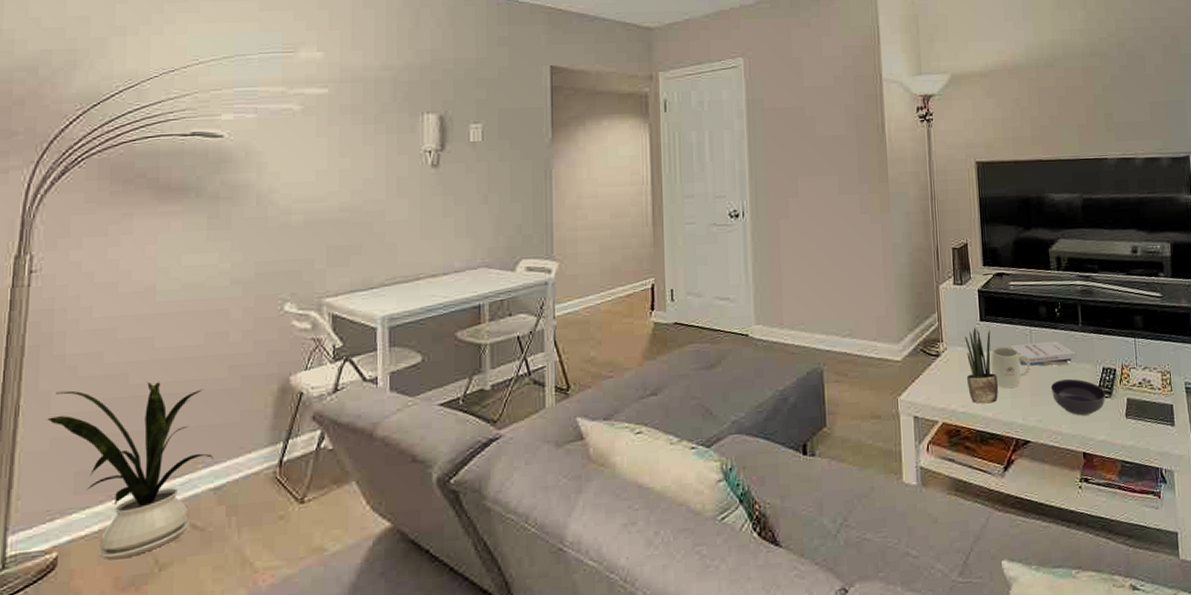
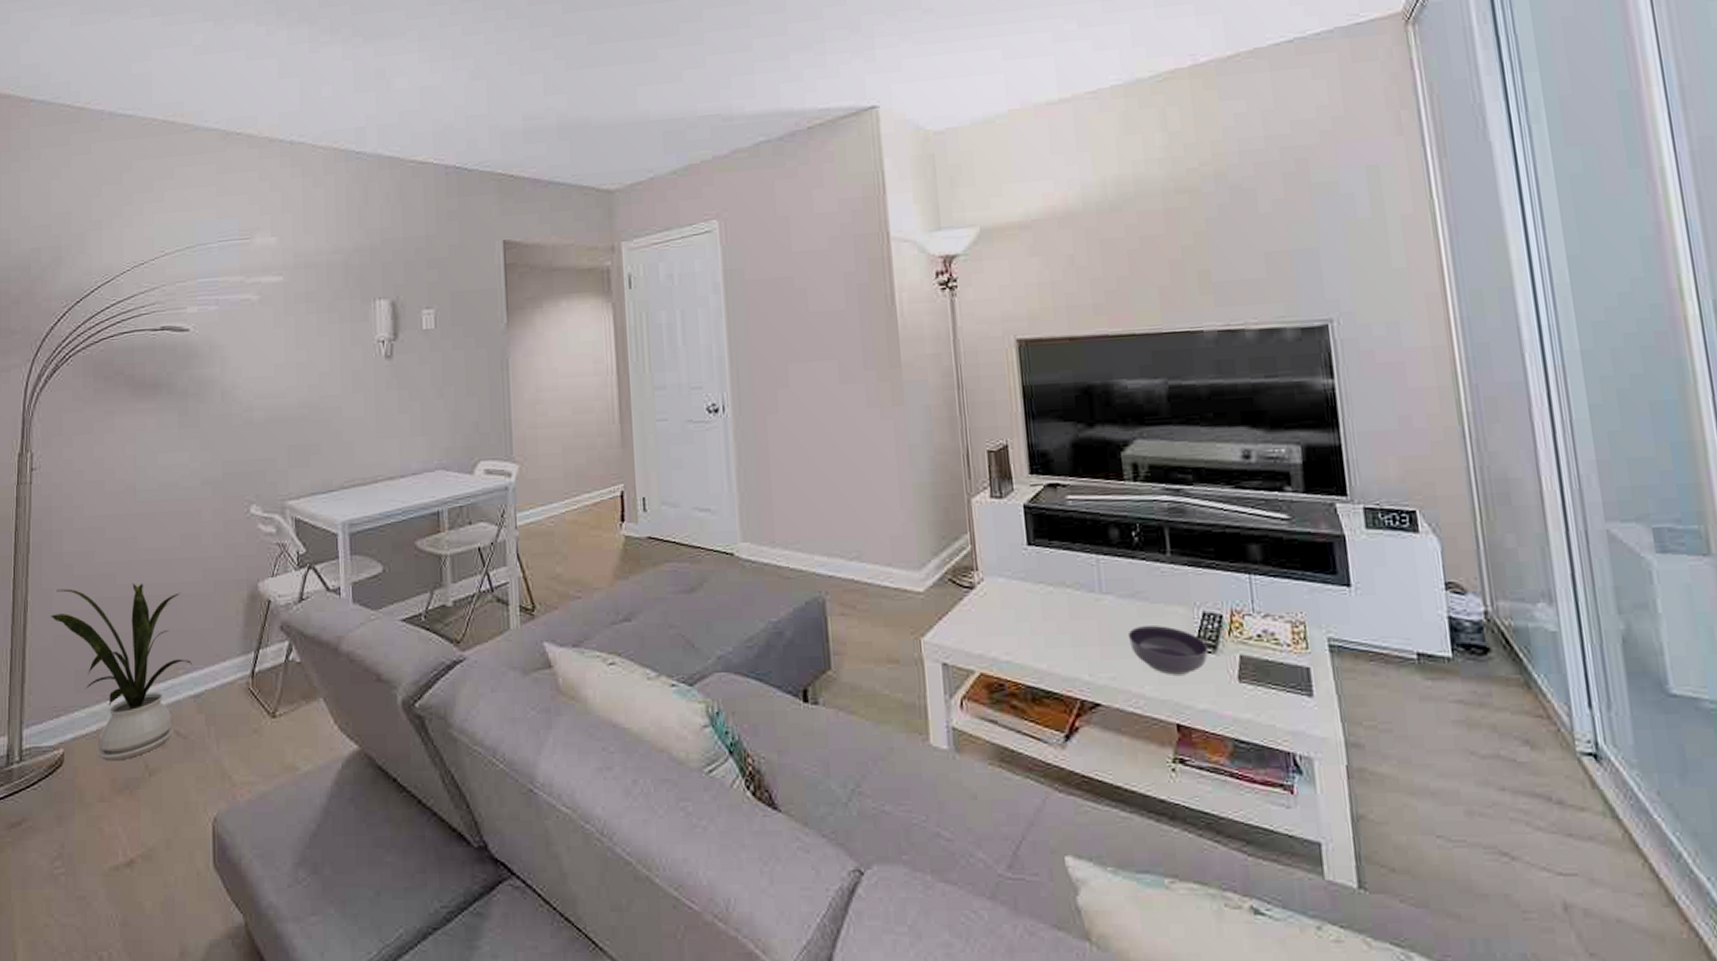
potted plant: present [965,327,998,404] -> none [1007,553,1055,652]
mug: present [990,346,1031,389] -> none [1043,579,1099,634]
books: present [1008,341,1077,366] -> none [1067,574,1165,608]

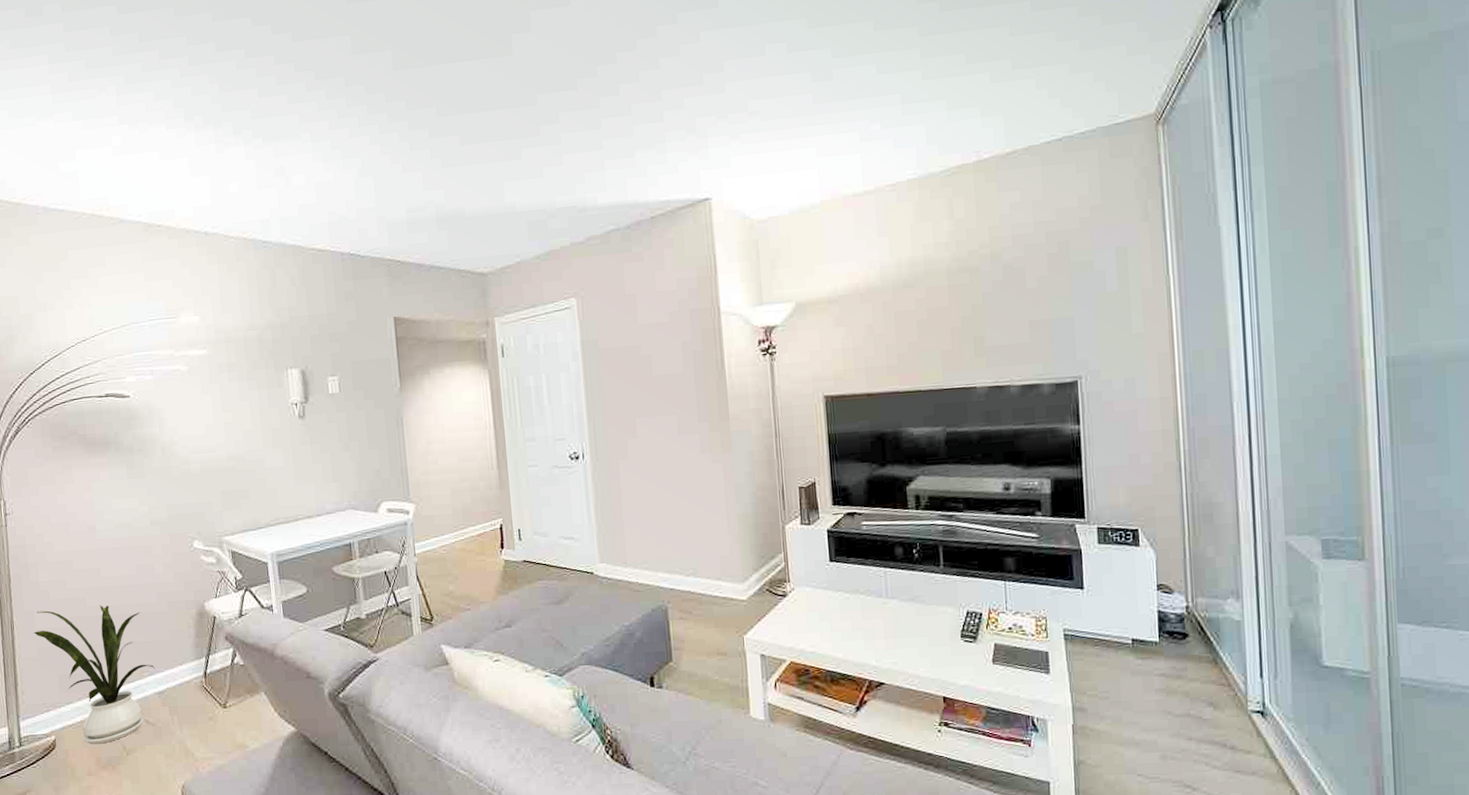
bowl: present [1127,626,1209,675] -> none [907,622,971,660]

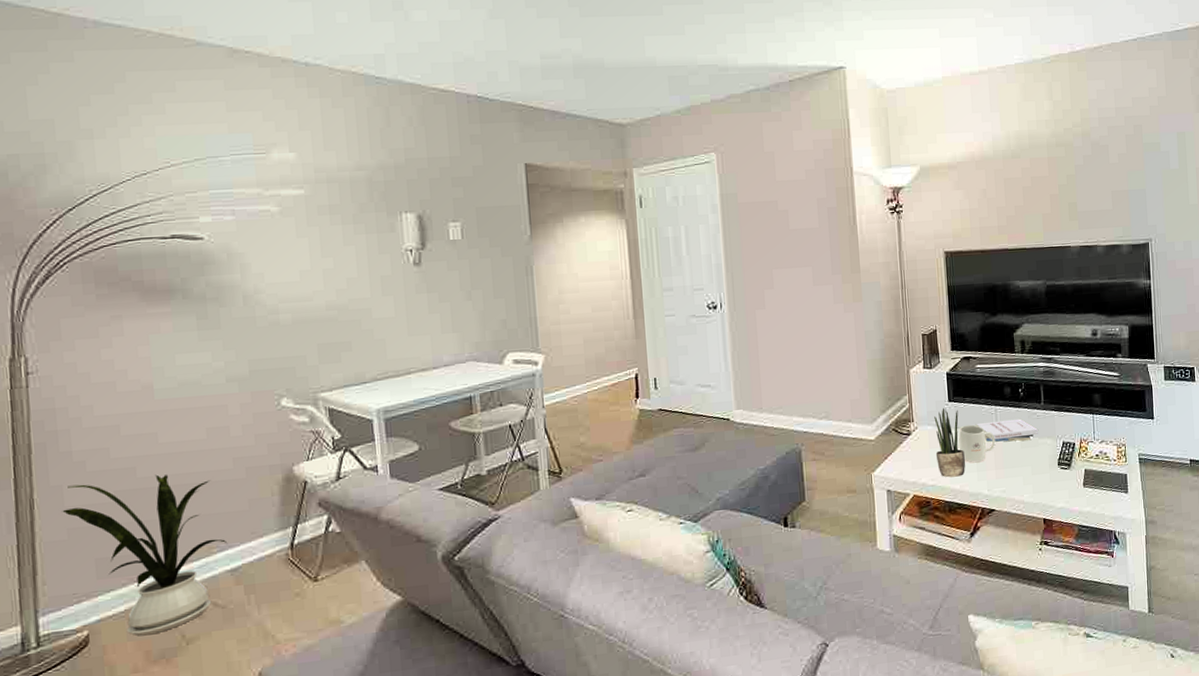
potted plant: none [813,567,850,645] -> present [934,407,965,478]
mug: none [841,588,885,630] -> present [958,424,996,463]
books: none [861,583,938,609] -> present [975,418,1039,442]

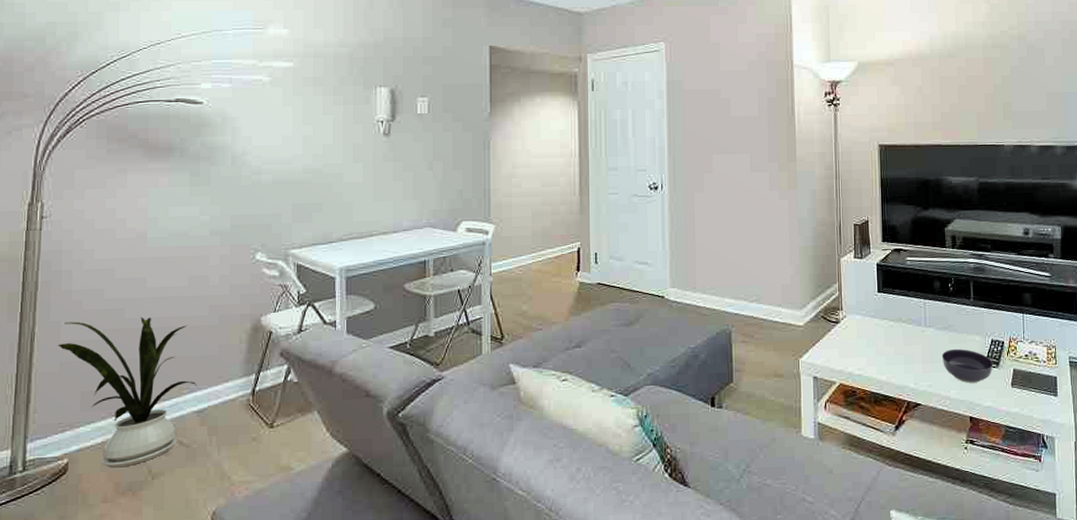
potted plant: present [934,407,965,478] -> none [863,298,892,368]
mug: present [958,424,996,463] -> none [886,316,924,355]
books: present [975,418,1039,442] -> none [903,313,968,337]
bowl: none [1014,453,1066,486] -> present [941,349,994,383]

